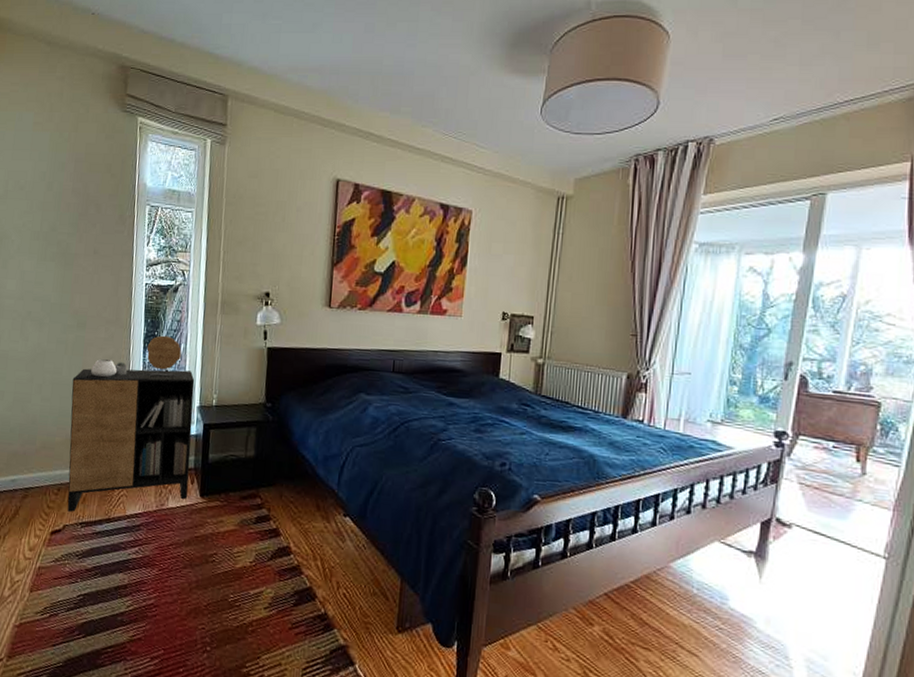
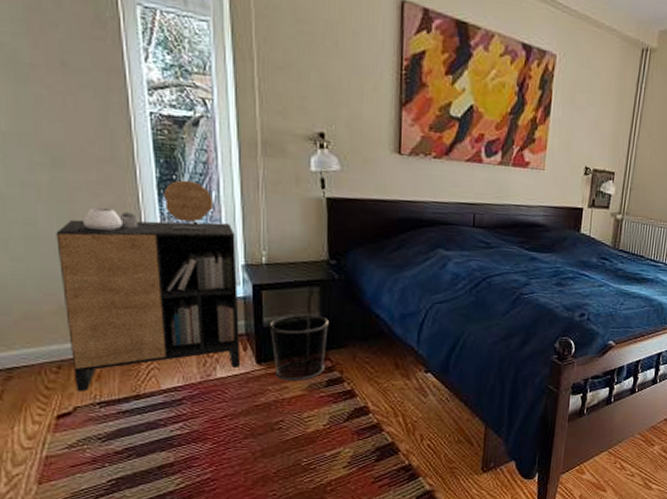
waste bin: none [213,451,262,516] -> present [269,313,329,381]

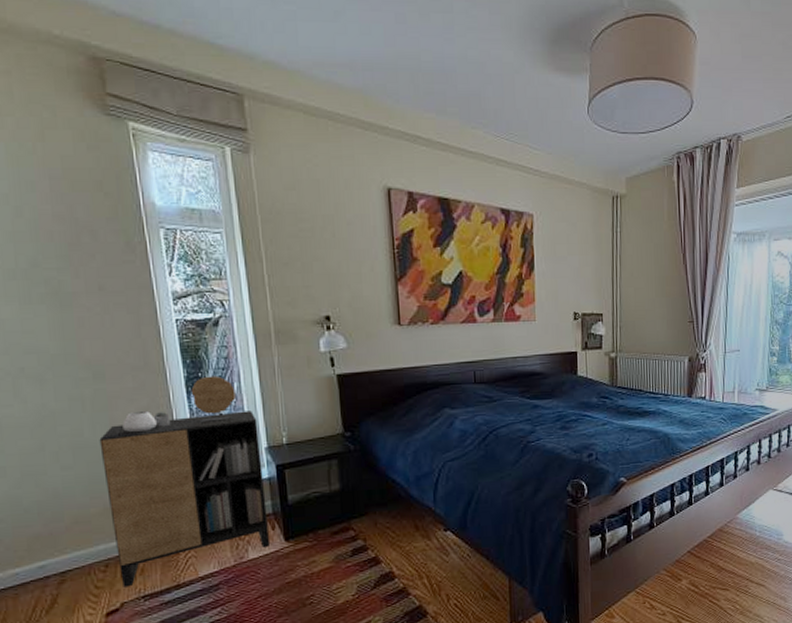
waste bin: present [269,313,329,381] -> none [294,486,349,555]

